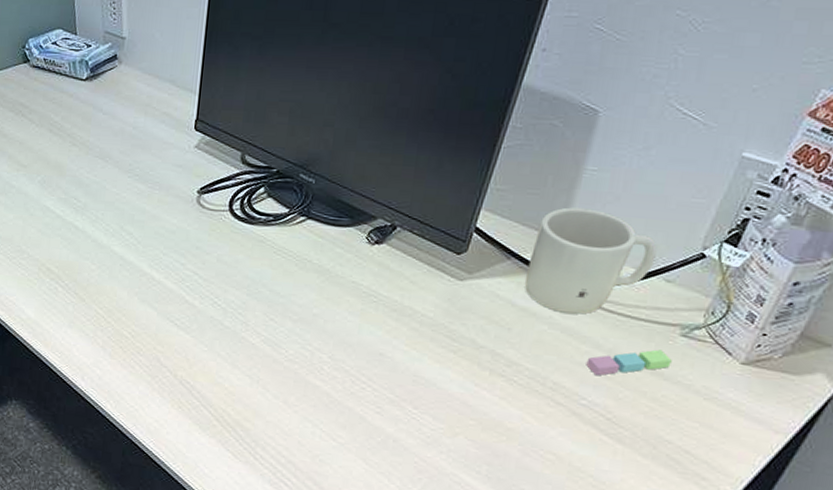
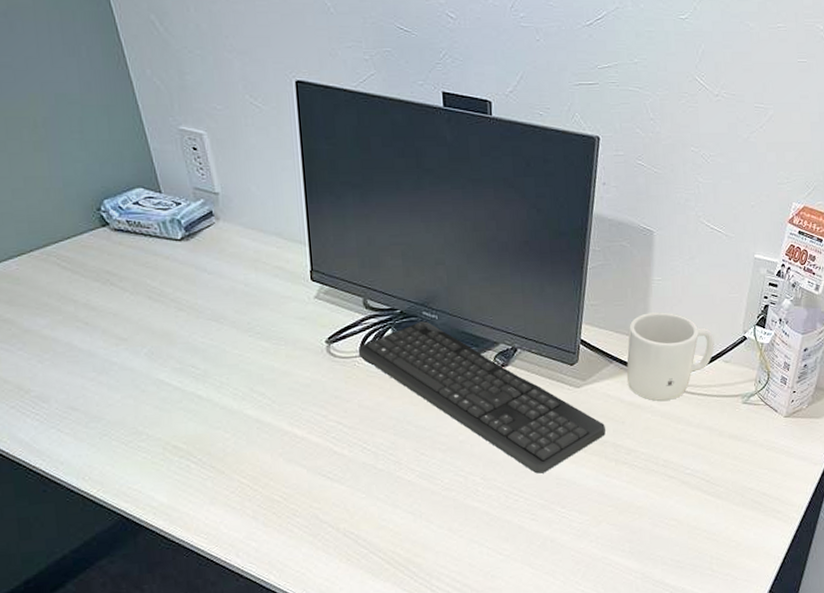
computer keyboard: none [226,183,486,366] -> present [358,321,606,474]
sticky notes: present [586,349,672,376] -> none [684,417,741,448]

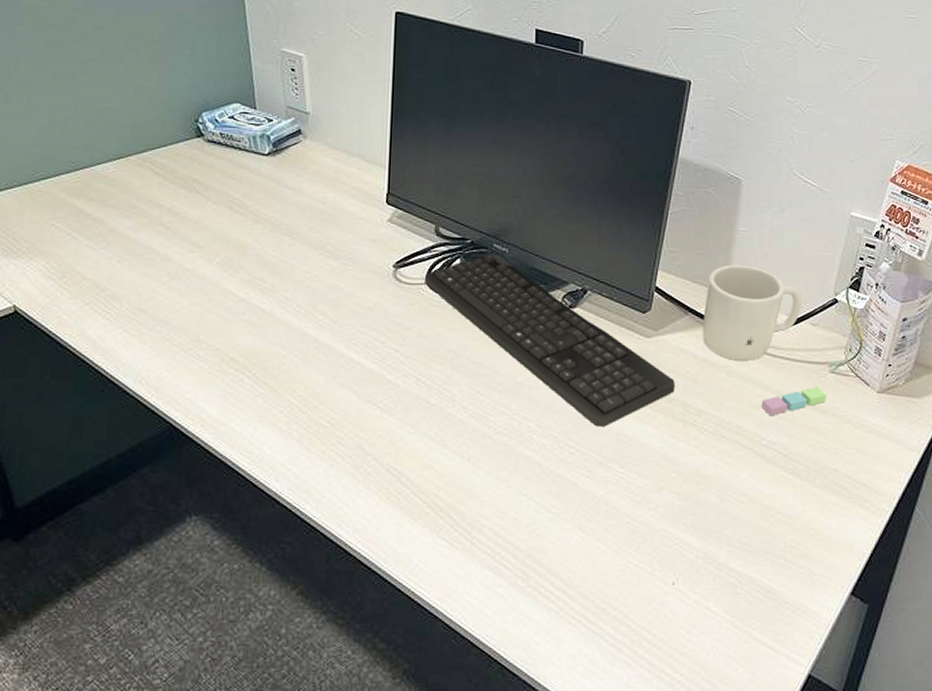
sticky notes: none [684,417,741,448] -> present [761,387,826,417]

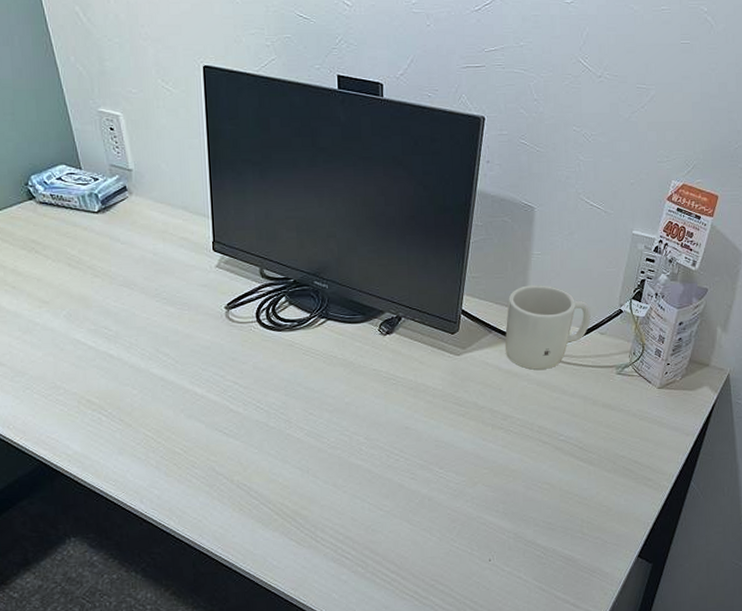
computer keyboard: present [424,253,675,427] -> none [254,290,483,436]
sticky notes: present [761,387,826,417] -> none [558,387,614,416]

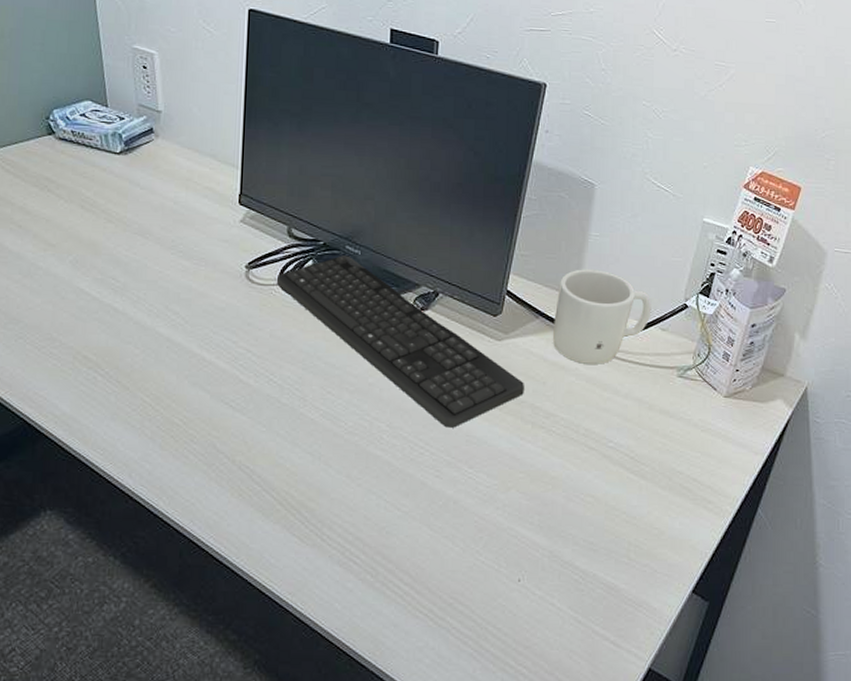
computer keyboard: none [254,290,483,436] -> present [276,255,524,428]

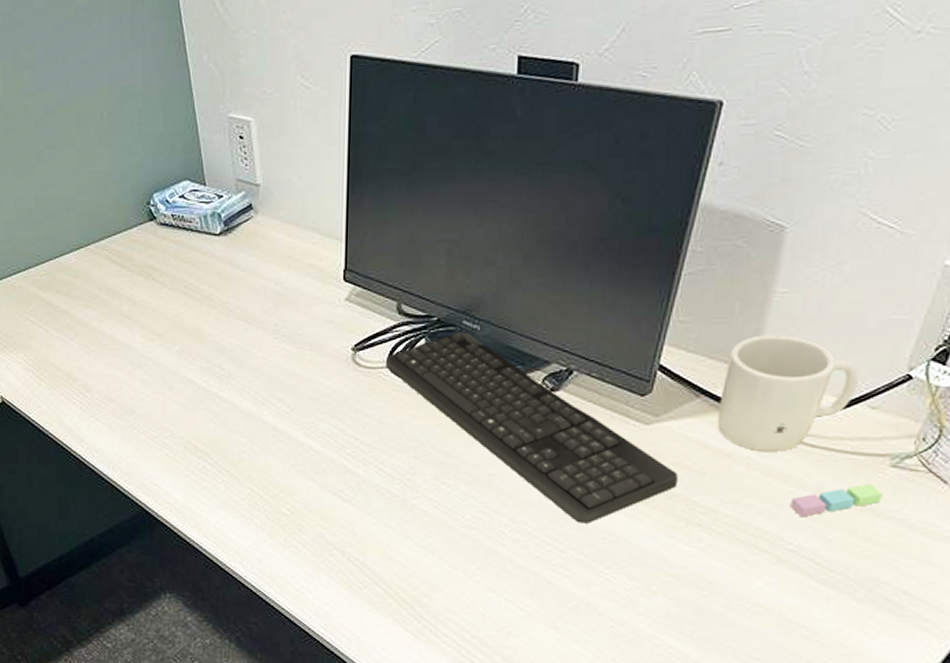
sticky notes: none [609,391,674,419] -> present [790,483,883,518]

